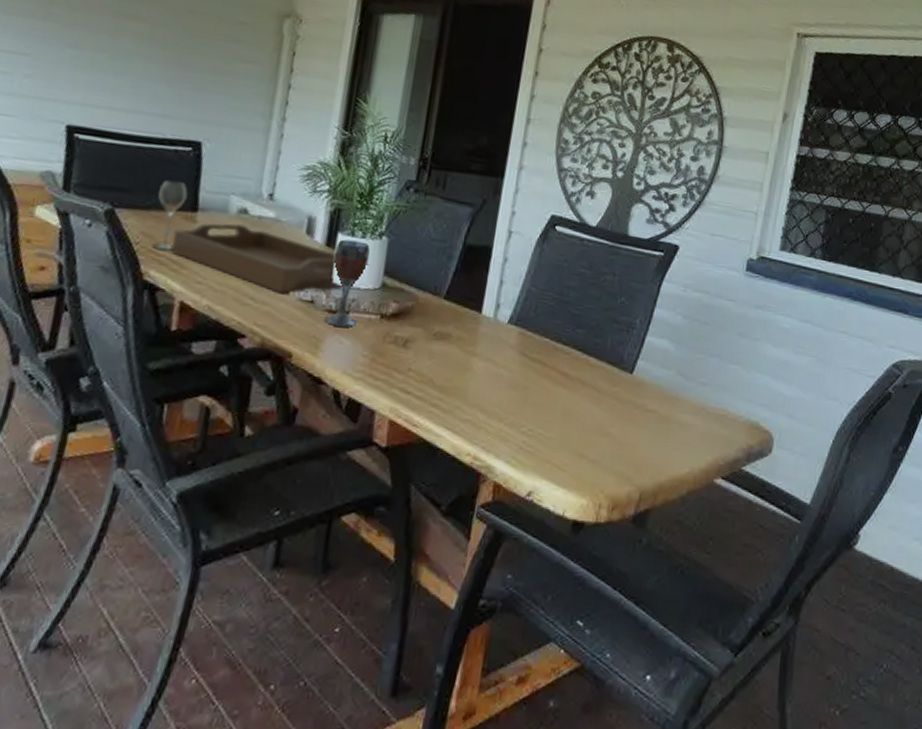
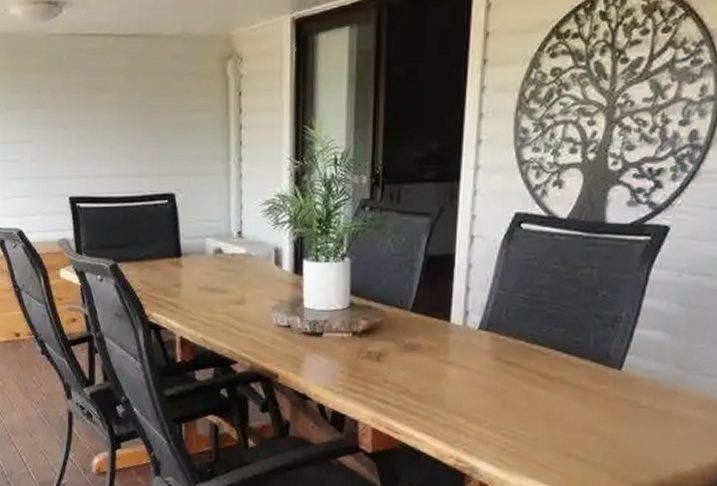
wineglass: present [152,179,188,251] -> none [147,231,171,294]
serving tray: present [171,223,371,294] -> none [165,263,337,322]
cup: present [323,239,370,327] -> none [301,265,334,347]

